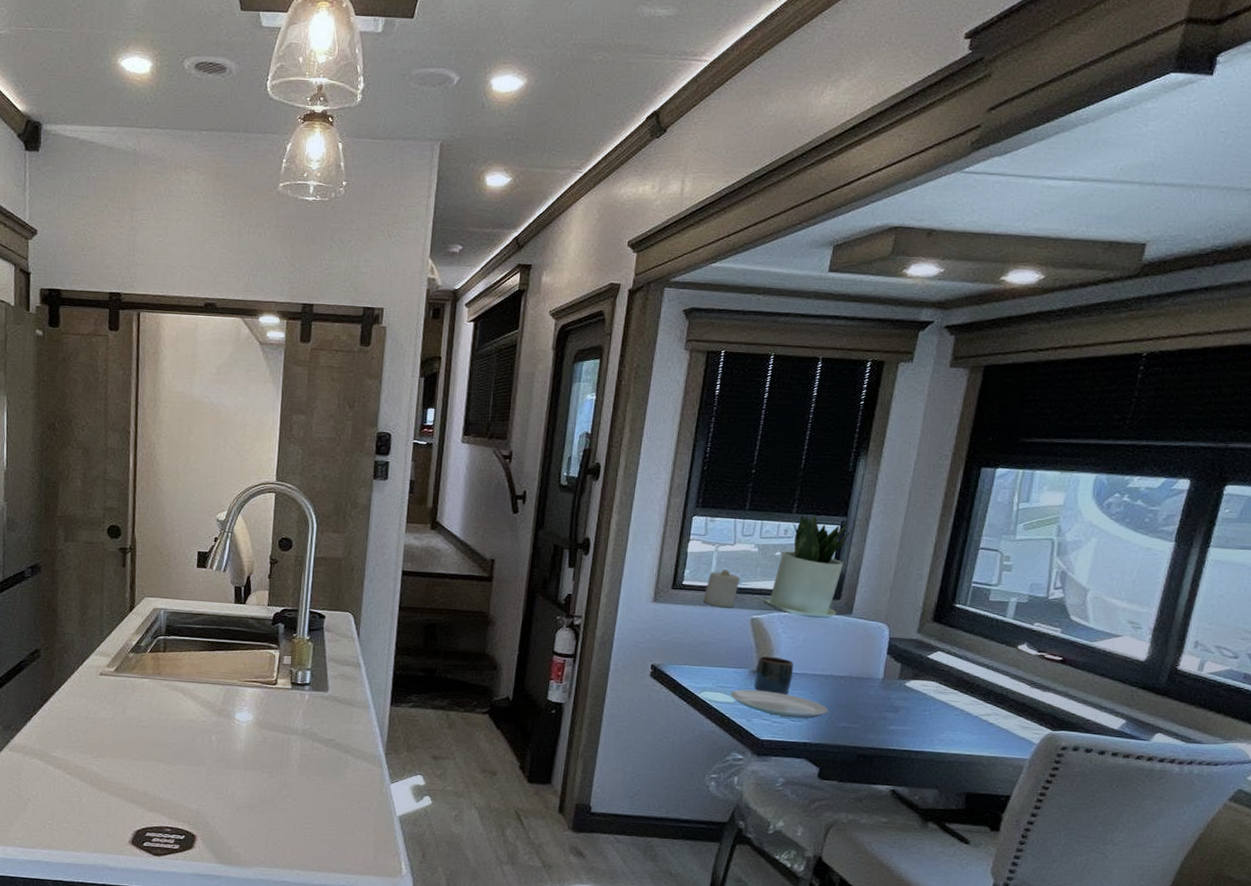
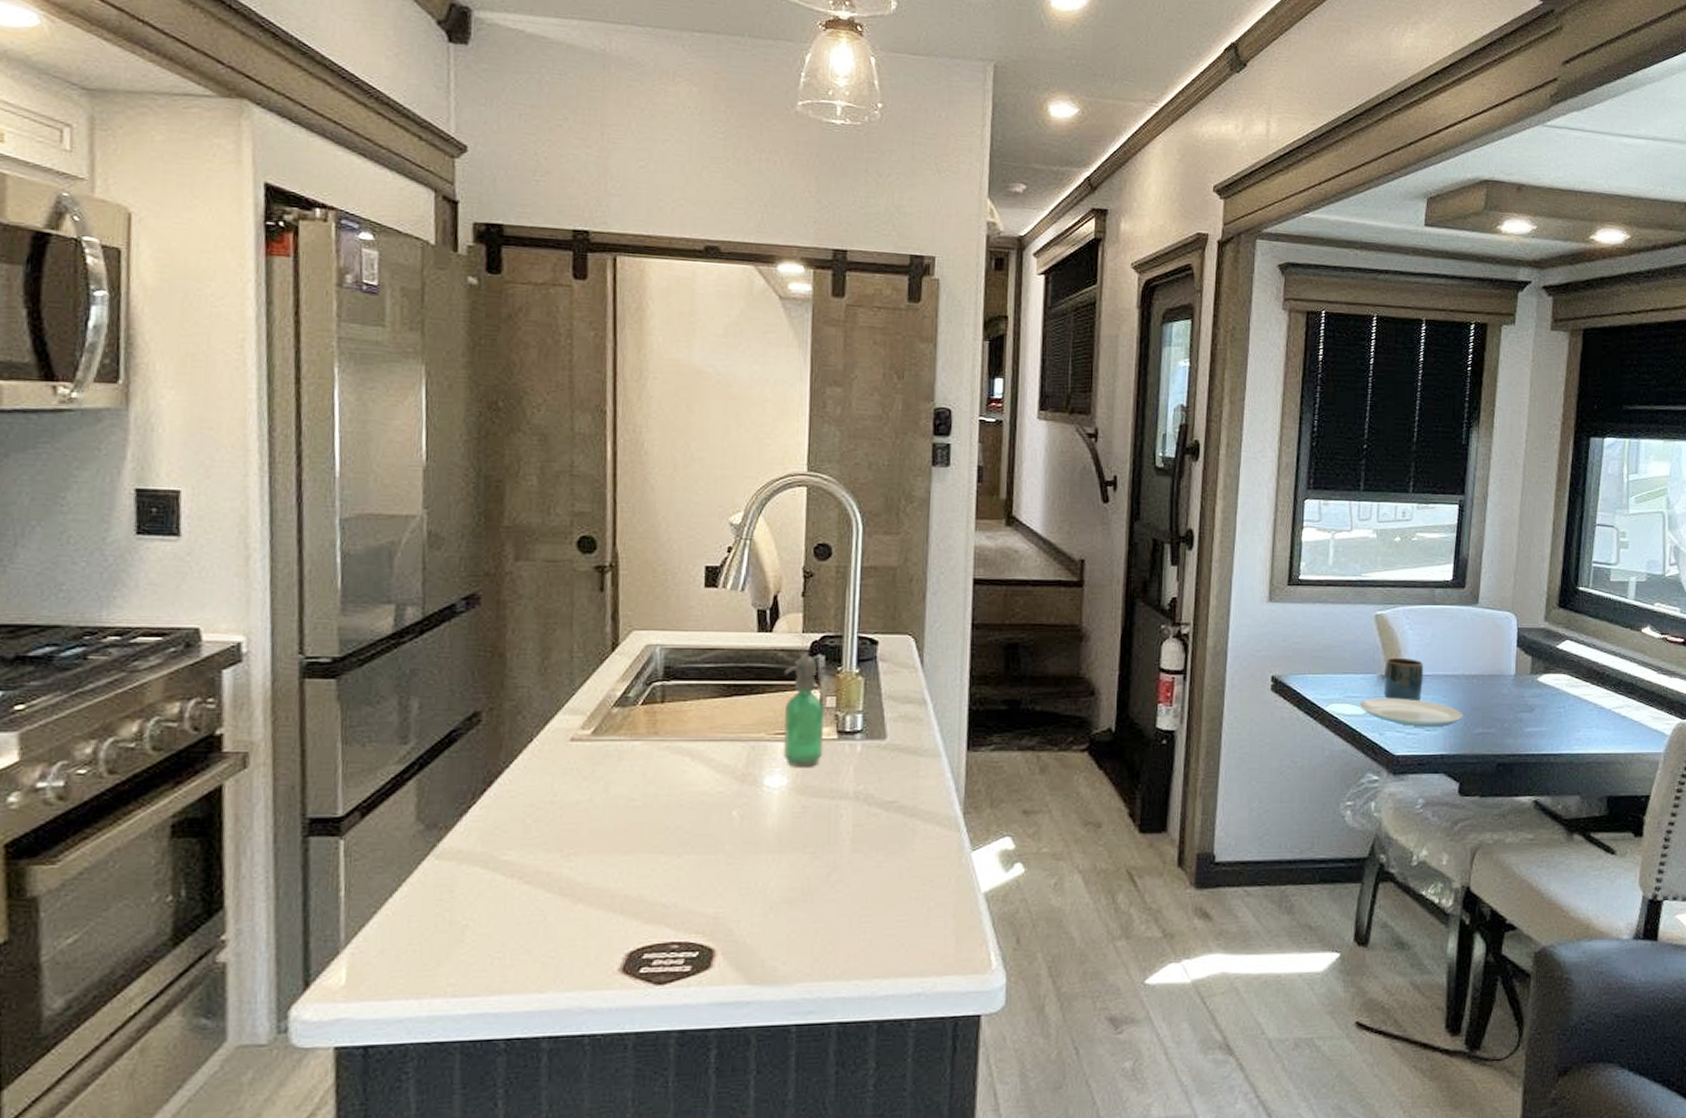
soap dispenser: none [249,622,282,708] -> present [782,654,825,767]
candle: present [702,568,740,608] -> none [1322,558,1360,603]
planter: present [763,514,855,619] -> none [1386,493,1473,611]

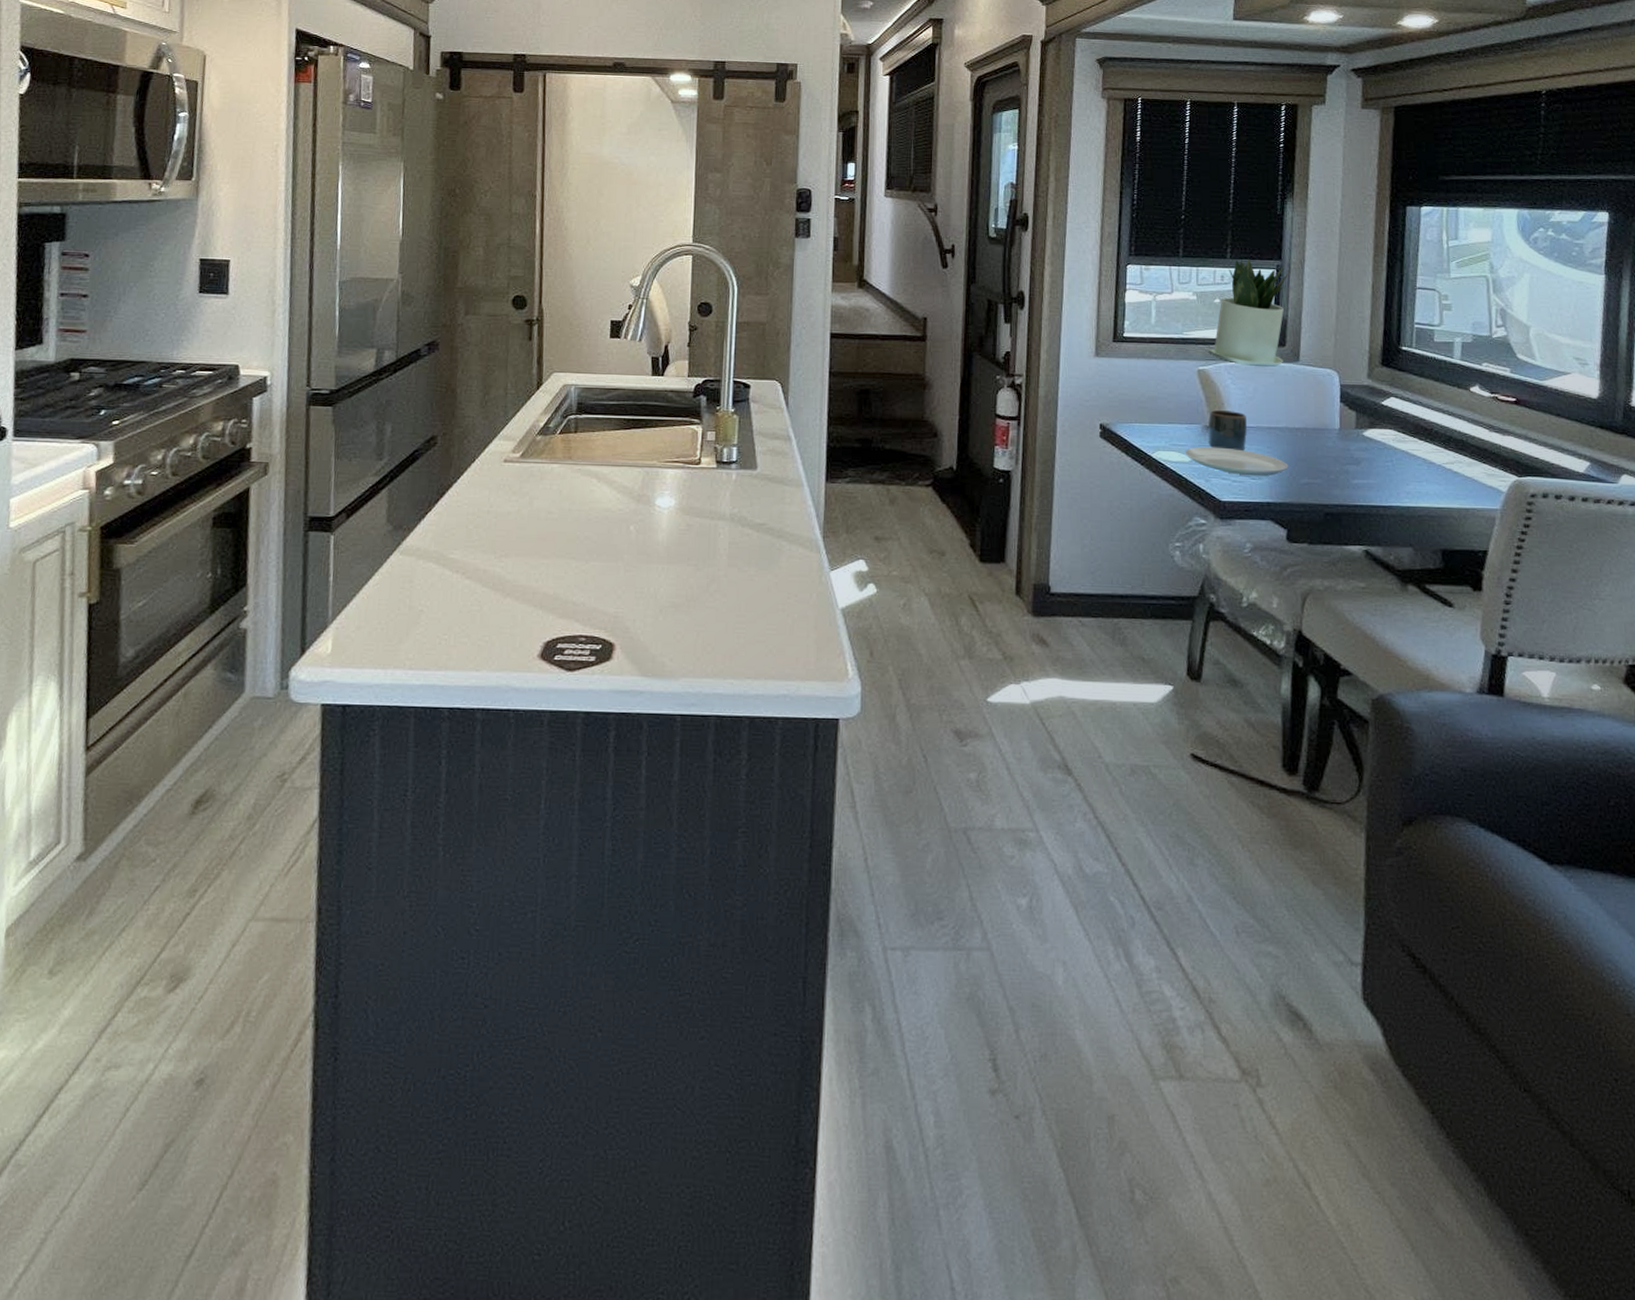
soap dispenser: present [782,654,825,767] -> none [671,395,706,491]
planter: none [1386,493,1473,611] -> present [1208,259,1291,368]

